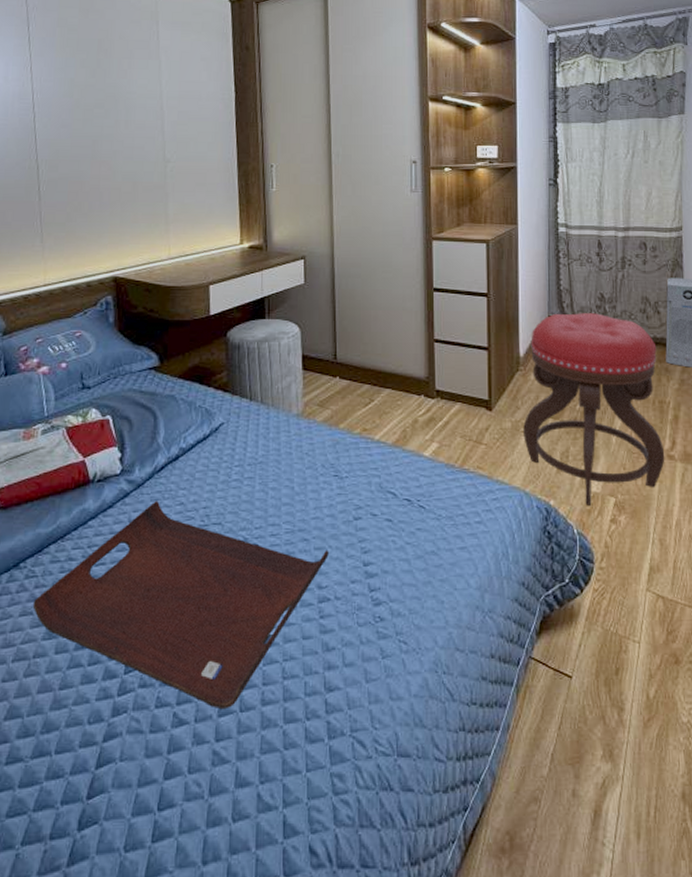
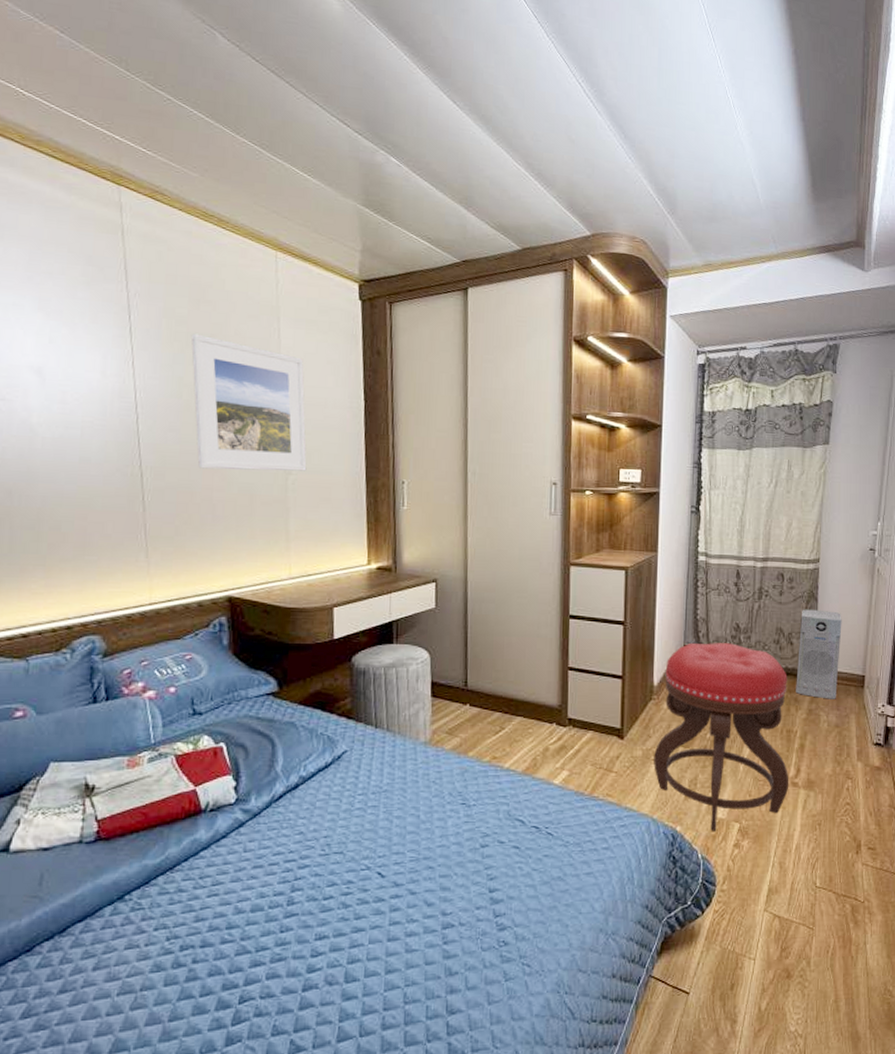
serving tray: present [32,501,329,708] -> none [139,830,454,1034]
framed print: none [81,39,184,160] -> present [191,333,307,471]

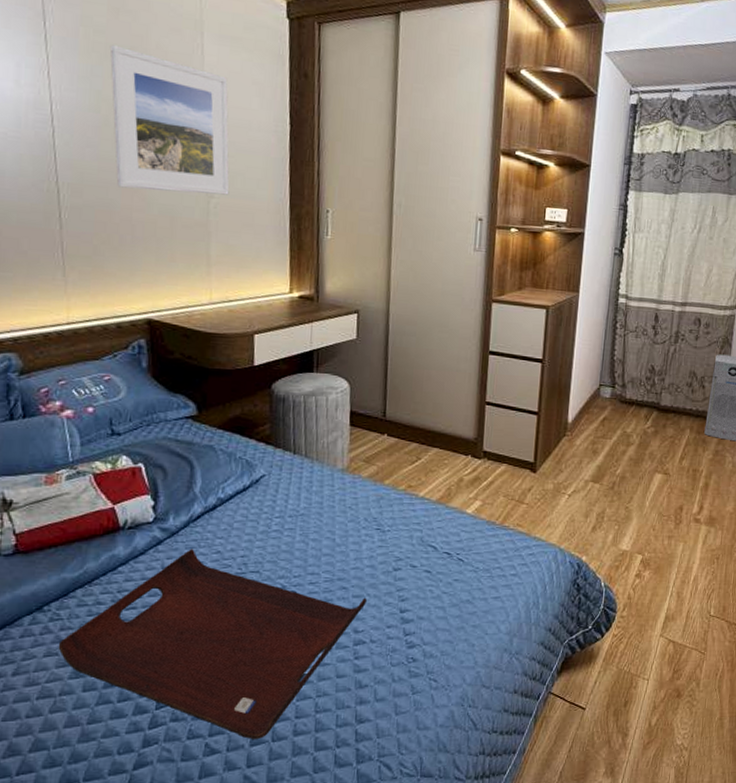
serving tray: none [139,830,454,1034] -> present [58,549,367,739]
stool: present [654,642,789,831] -> none [564,382,698,562]

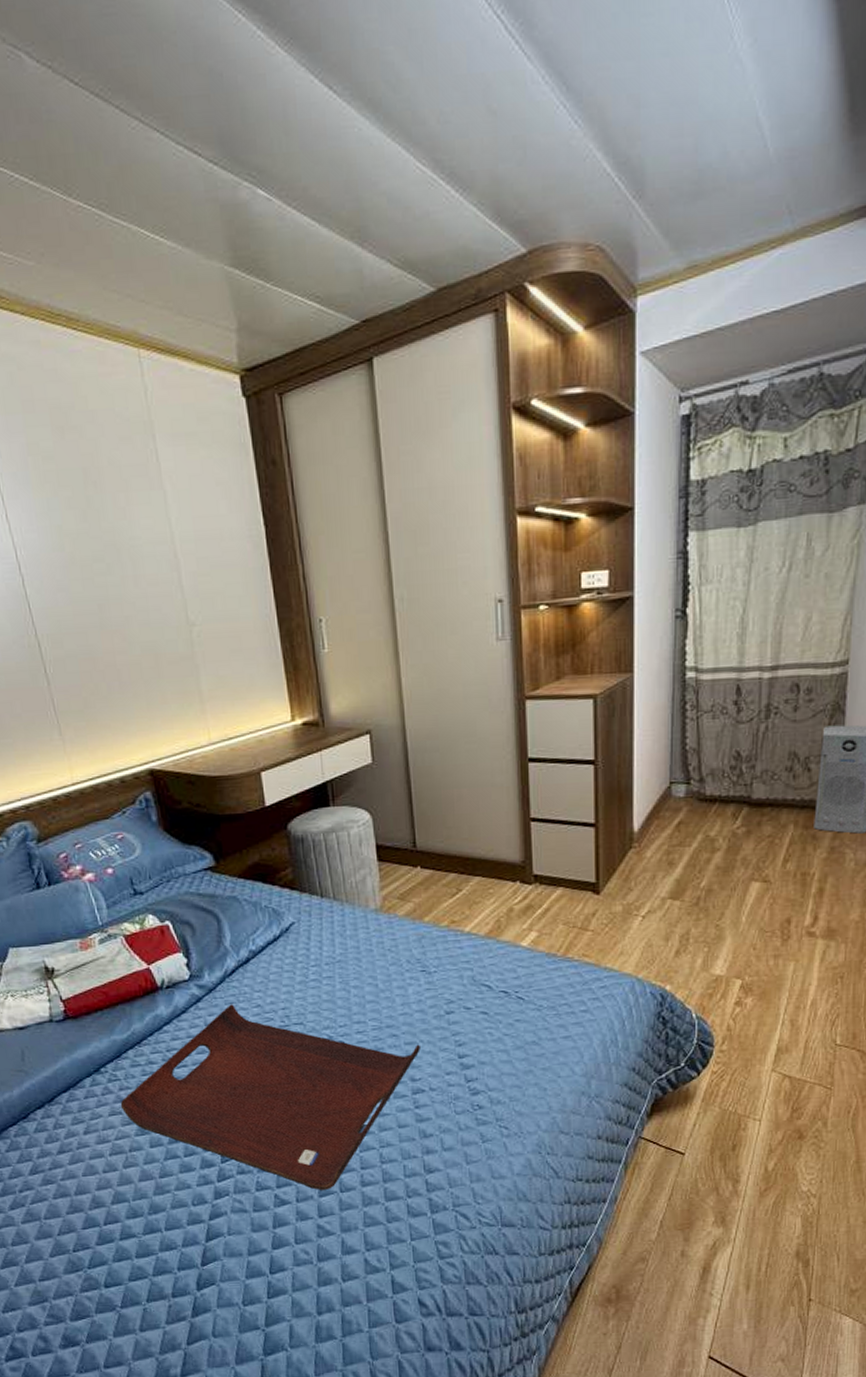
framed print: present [109,45,230,195] -> none [61,470,211,631]

